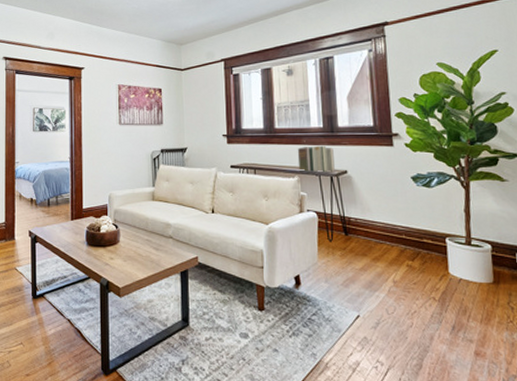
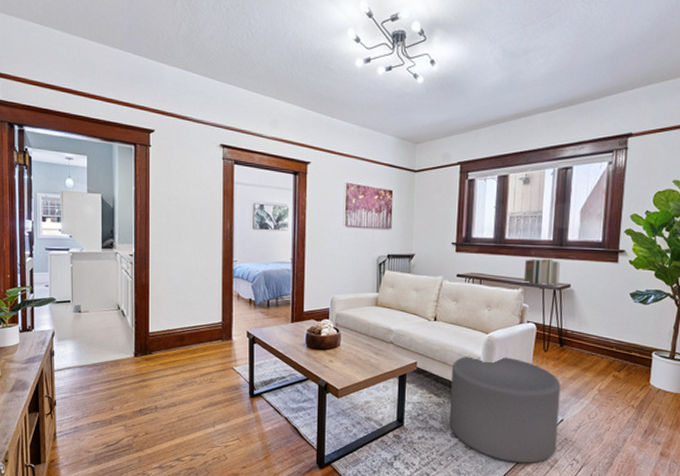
pouf: none [234,248,357,366] -> present [449,355,561,463]

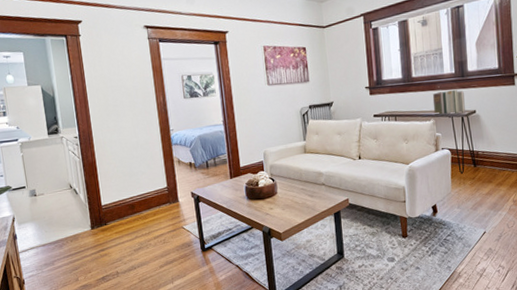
pouf: present [449,355,561,463] -> none [380,182,483,277]

